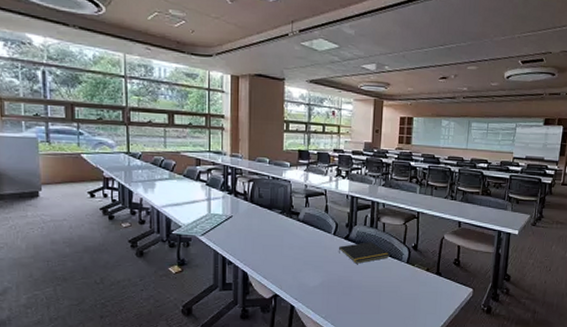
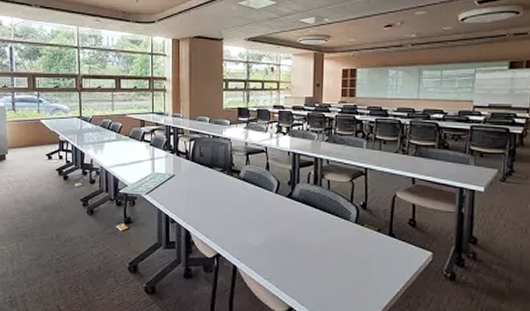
notepad: present [338,242,390,264] -> none [280,200,337,223]

